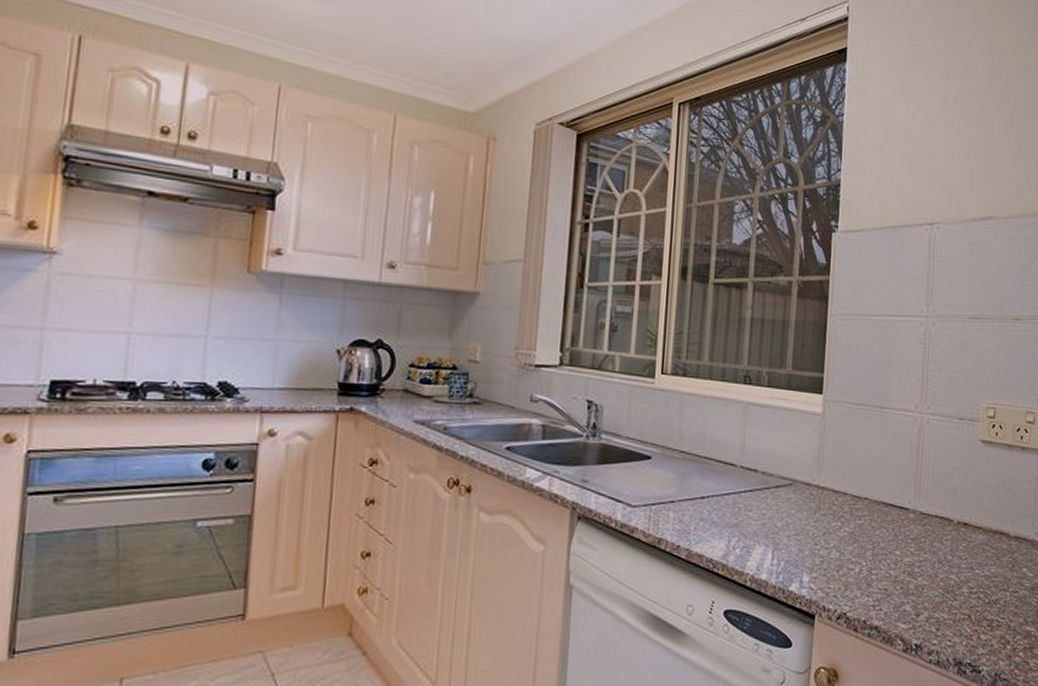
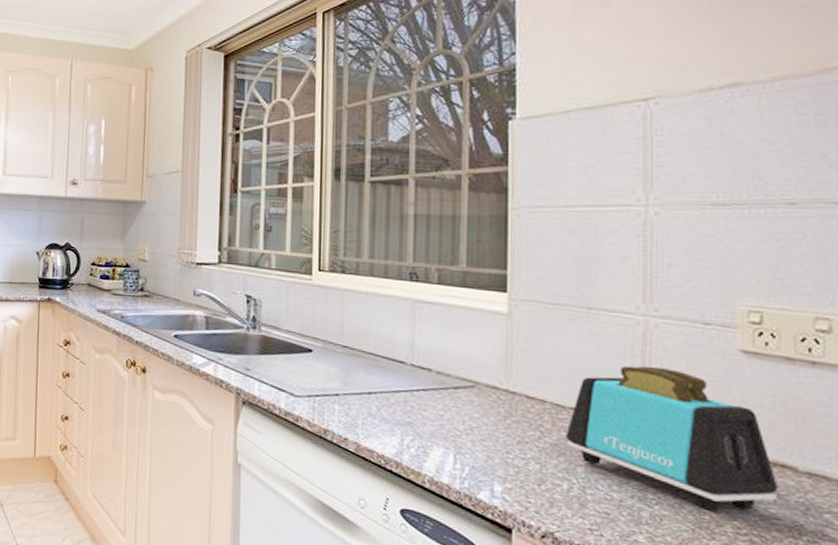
toaster: none [859,457,997,576] -> present [565,365,778,511]

